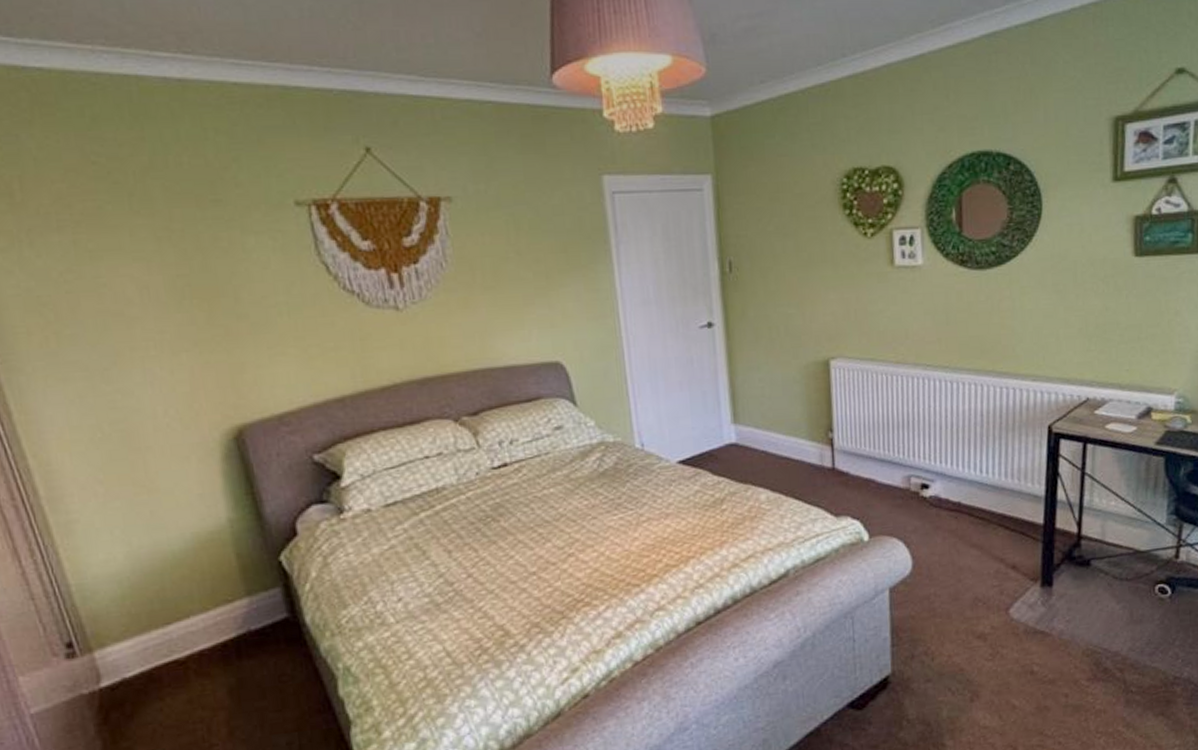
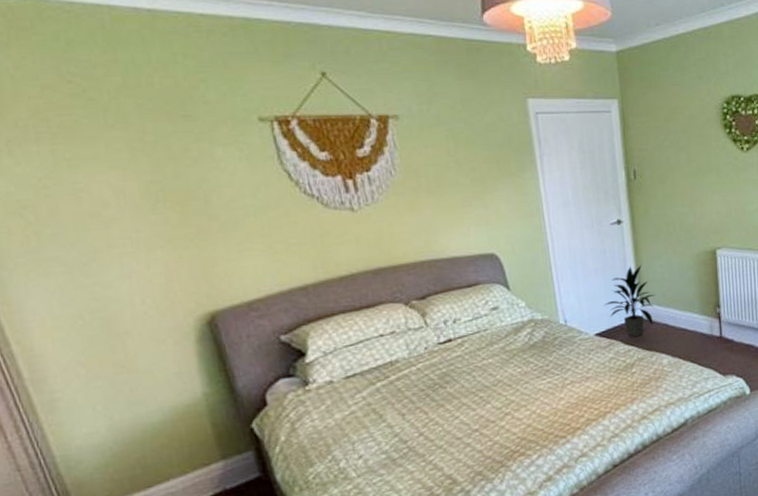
indoor plant: none [689,378,752,466] -> present [603,265,655,337]

